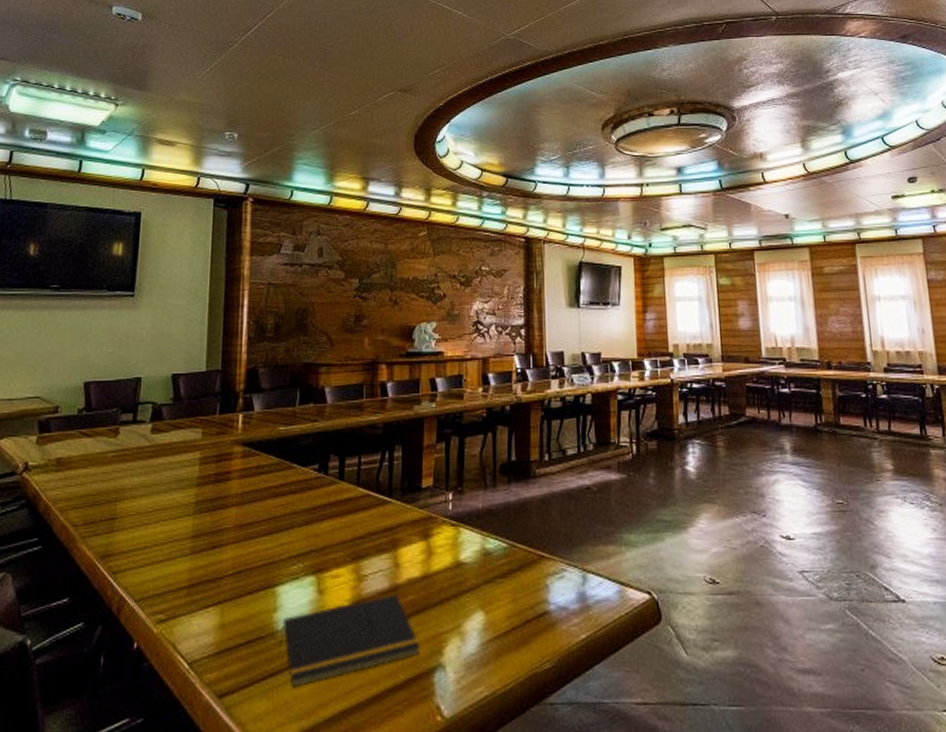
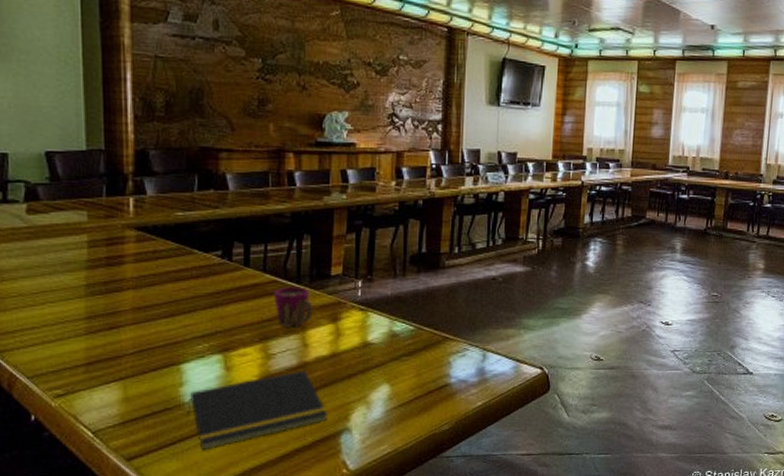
cup: none [367,500,404,545] -> present [274,287,313,327]

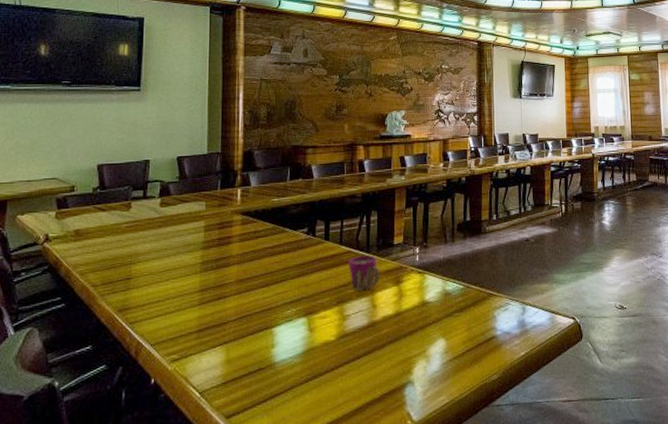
notepad: present [187,370,329,451] -> none [277,329,394,407]

